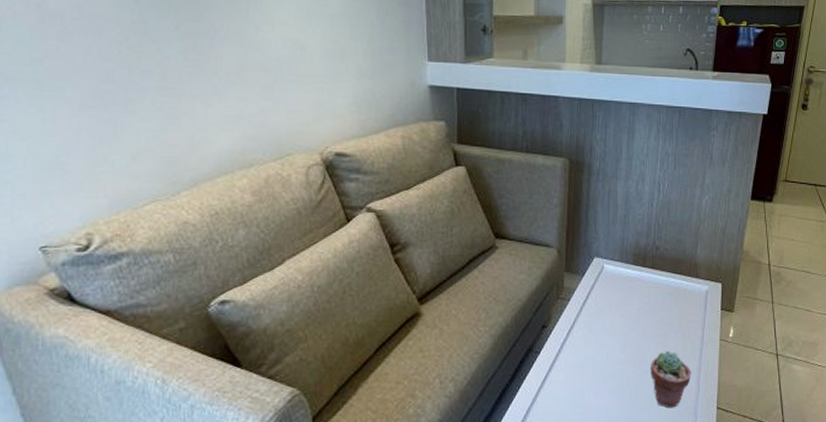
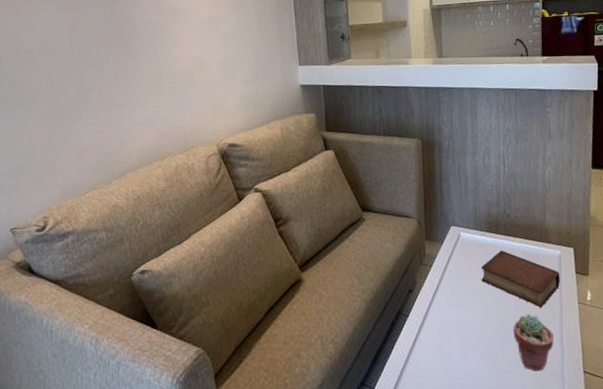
book: none [622,284,704,344] -> present [481,250,561,308]

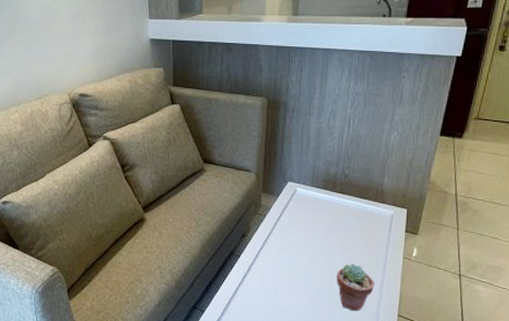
book: present [481,250,561,308] -> none [312,206,389,259]

